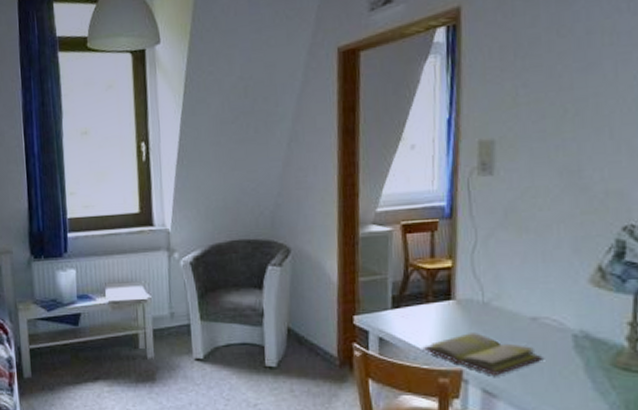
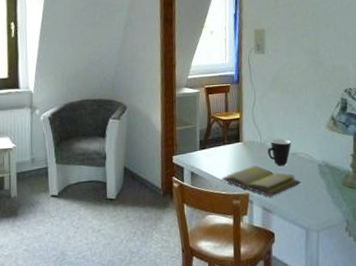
mug: none [493,297,532,335] -> present [268,139,292,166]

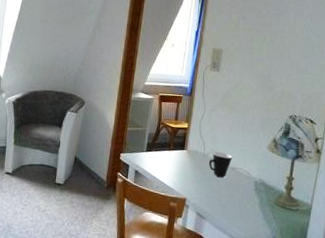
diary: present [221,164,301,197] -> none [162,172,236,205]

